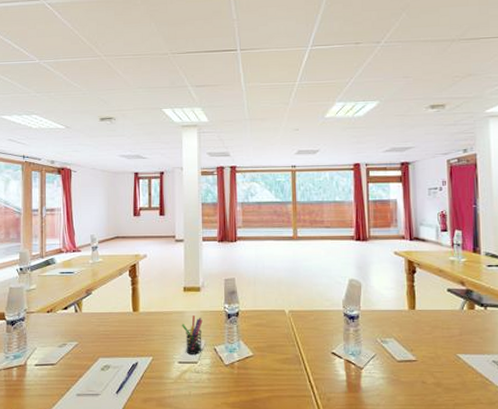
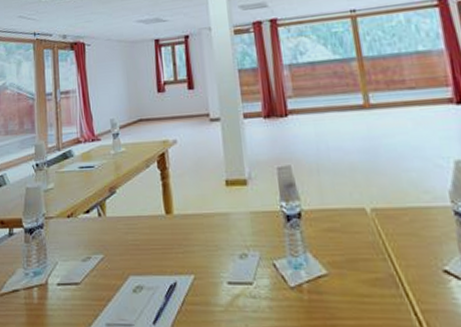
pen holder: present [181,316,203,354] -> none [226,218,257,272]

